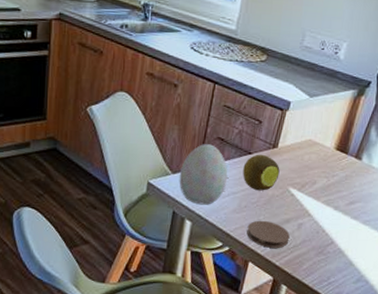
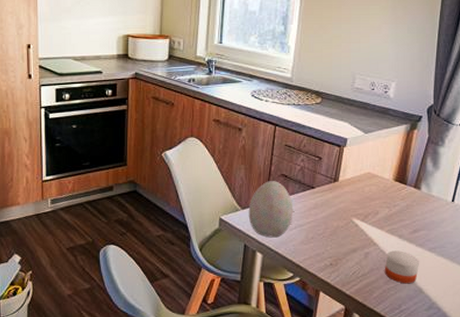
fruit: present [243,154,280,191] -> none [307,188,342,223]
coaster: present [246,220,290,248] -> none [315,250,357,277]
candle: none [316,222,353,256] -> present [384,250,420,284]

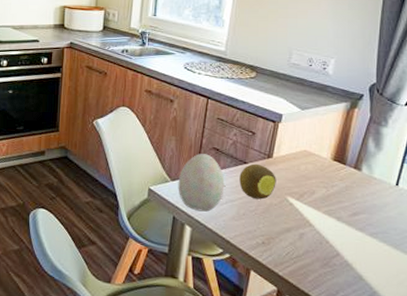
fruit: none [307,188,342,223] -> present [239,163,276,200]
candle: present [384,250,420,284] -> none [320,233,360,270]

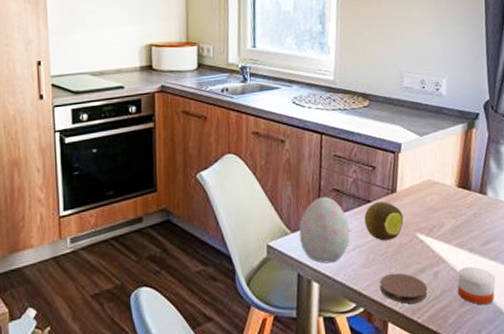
coaster: none [247,228,291,258] -> present [379,273,428,304]
candle: none [320,233,360,270] -> present [457,266,496,305]

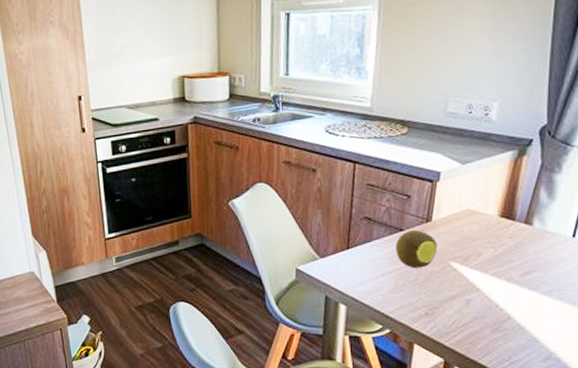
decorative egg: present [299,197,350,264] -> none [328,225,380,288]
coaster: present [379,273,428,304] -> none [408,299,457,328]
candle: present [457,266,496,305] -> none [490,296,534,333]

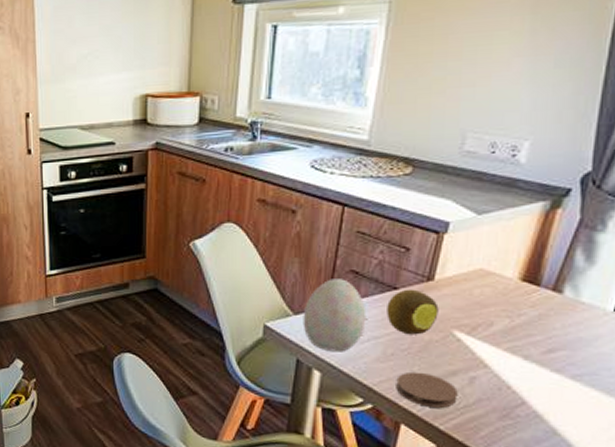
decorative egg: none [328,225,380,288] -> present [303,279,367,352]
coaster: none [408,299,457,328] -> present [396,371,458,408]

